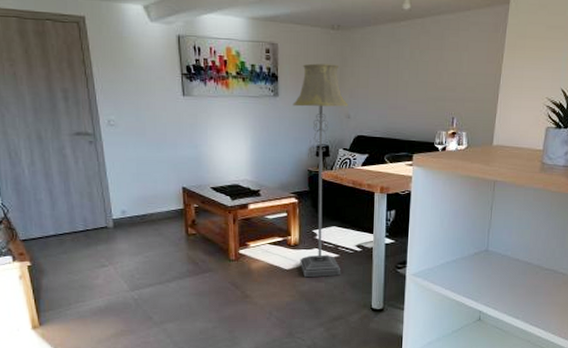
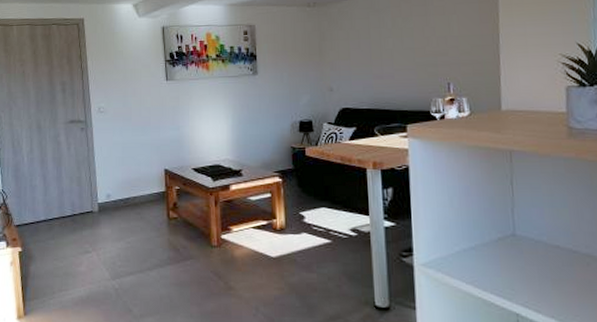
floor lamp: present [293,63,349,278] -> none [272,39,335,267]

